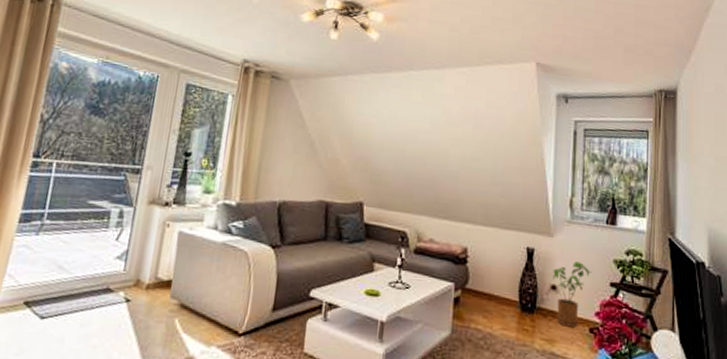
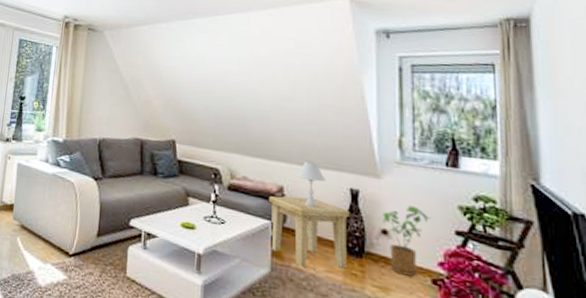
side table: none [452,257,525,327] -> present [269,195,350,269]
table lamp: none [480,221,506,268] -> present [297,160,326,208]

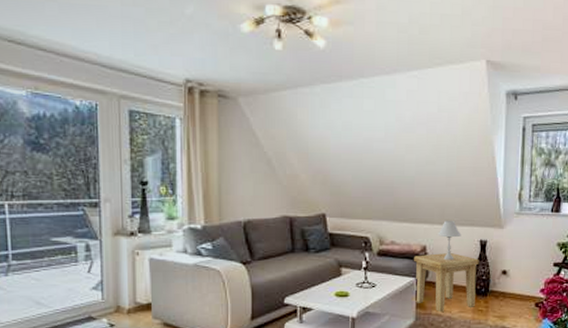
house plant: present [383,205,431,277] -> none [503,248,538,304]

